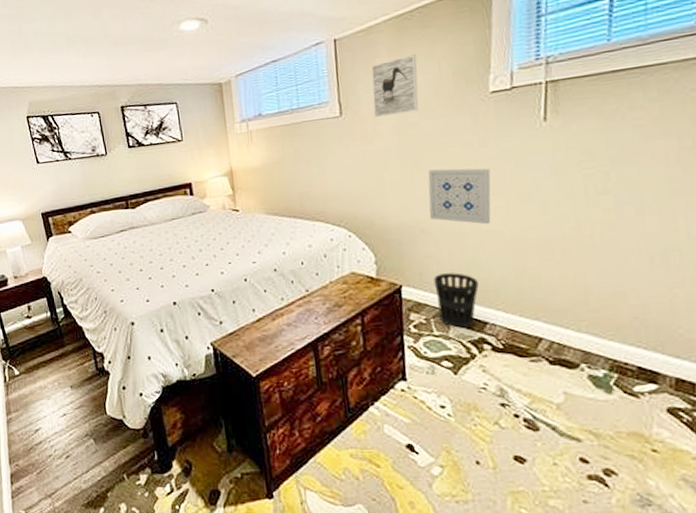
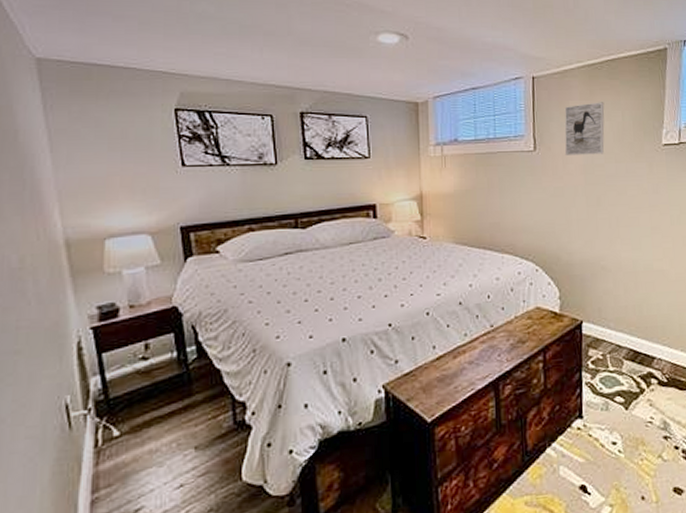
wall art: present [428,168,491,225] -> none [609,210,662,264]
wastebasket: present [433,272,479,328] -> none [611,309,649,363]

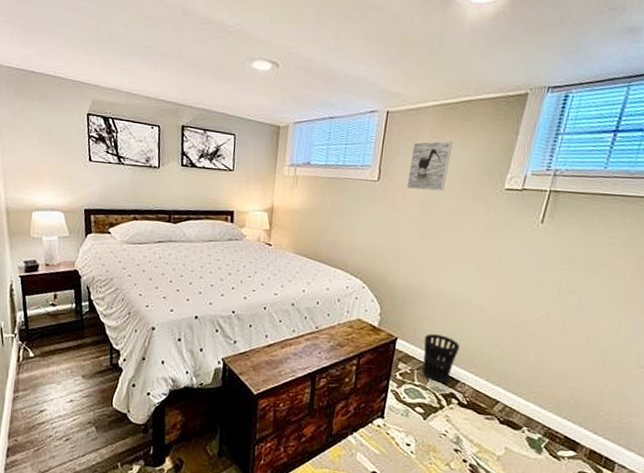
wastebasket: none [611,309,649,363] -> present [422,334,460,383]

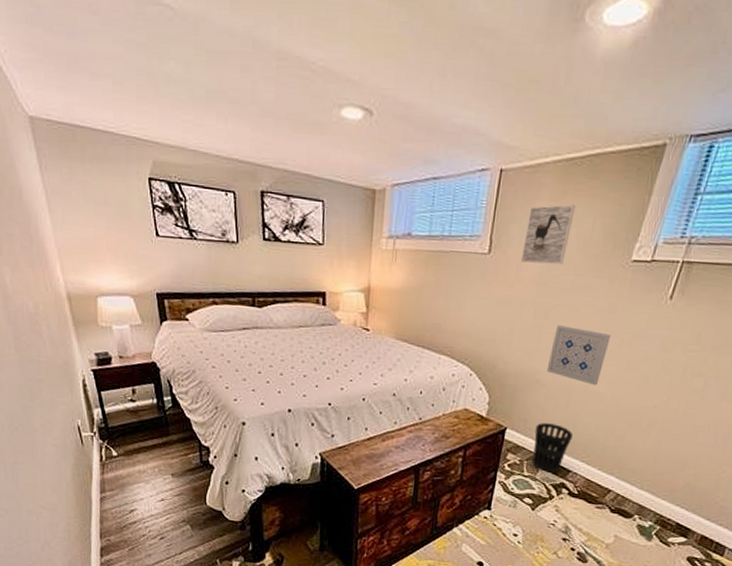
wall art: none [432,244,490,300] -> present [546,325,611,386]

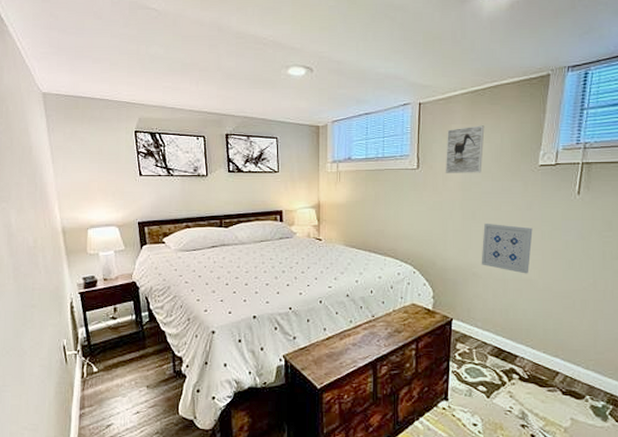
wastebasket: present [532,423,573,473] -> none [479,312,514,359]

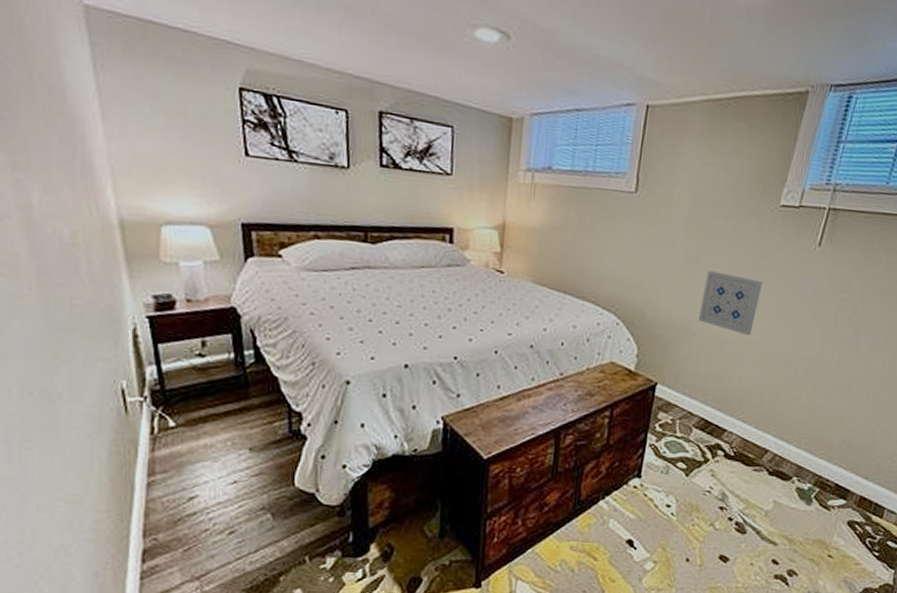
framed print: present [445,125,485,173] -> none [668,145,724,207]

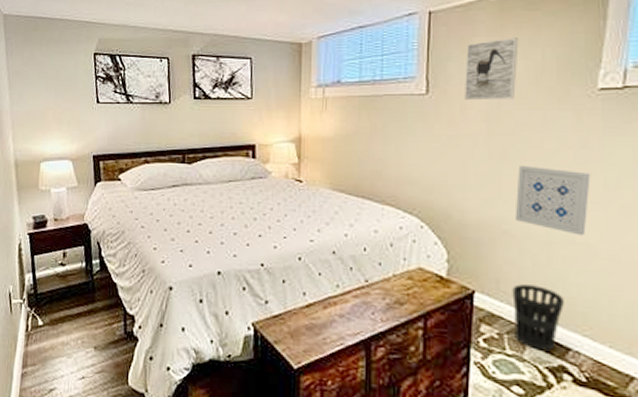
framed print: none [668,145,724,207] -> present [463,38,519,100]
wastebasket: none [685,377,727,433] -> present [512,284,564,352]

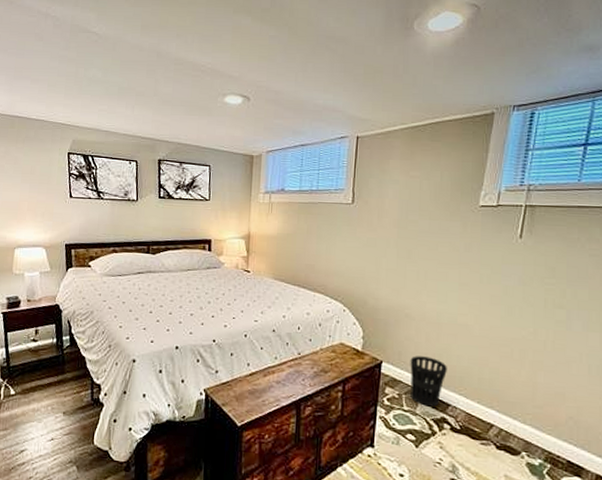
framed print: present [463,38,519,100] -> none [380,162,424,211]
wall art: present [514,166,591,236] -> none [414,264,471,319]

